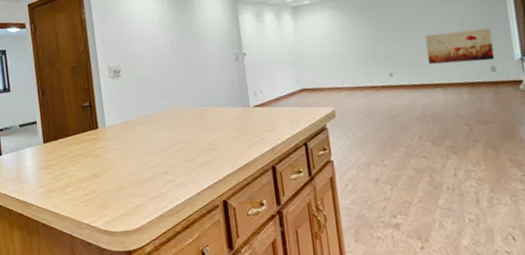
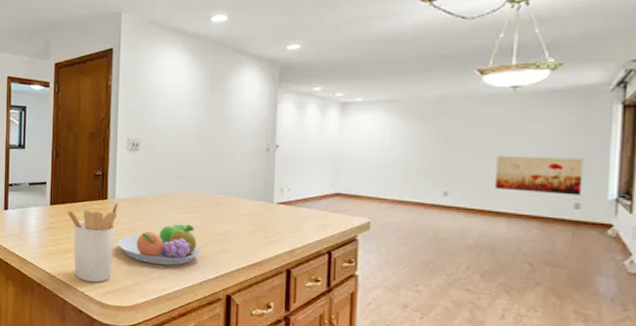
utensil holder: none [61,129,113,213] -> present [67,201,119,283]
fruit bowl: none [113,140,194,184] -> present [117,224,202,266]

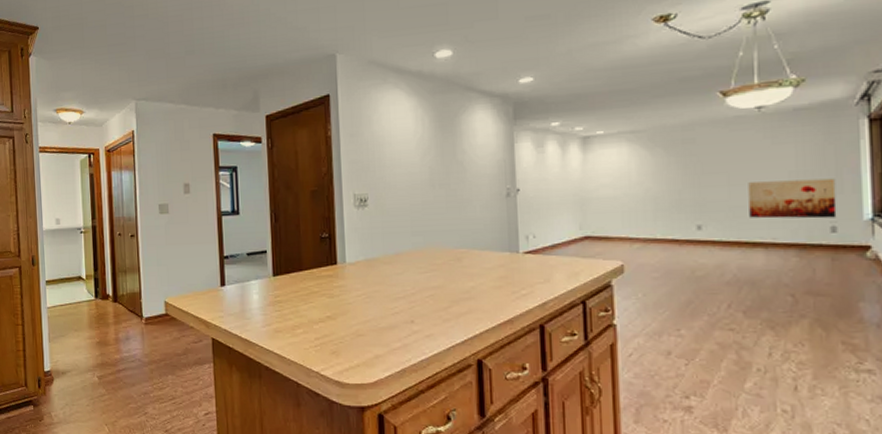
utensil holder: present [67,201,119,283] -> none [292,265,351,360]
fruit bowl: present [117,224,202,266] -> none [351,285,446,332]

